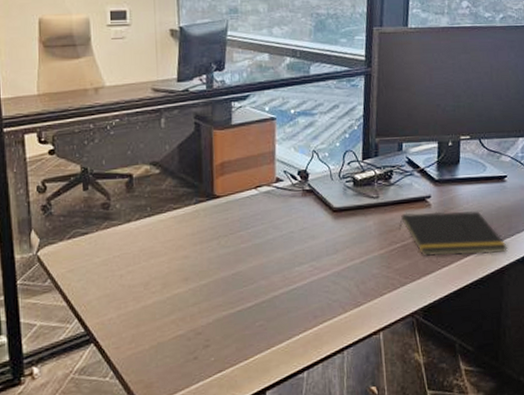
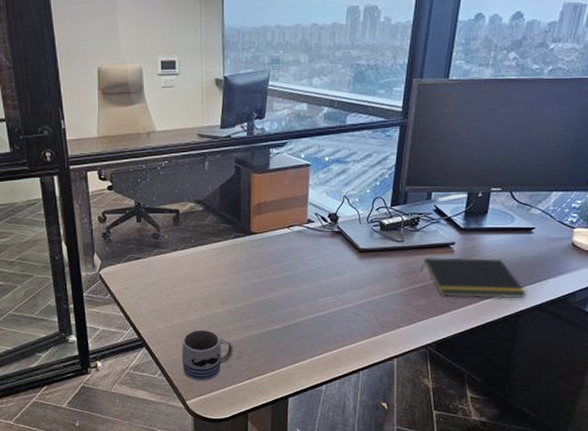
mug: none [137,315,199,382] -> present [181,329,233,382]

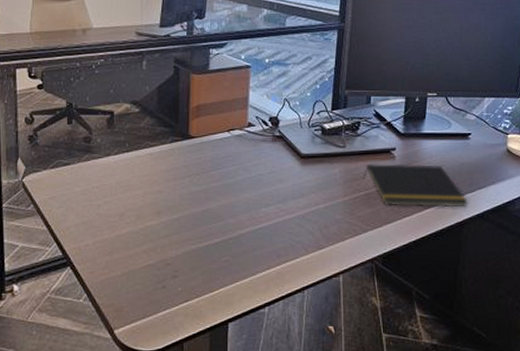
mug: present [181,329,233,382] -> none [110,245,168,307]

